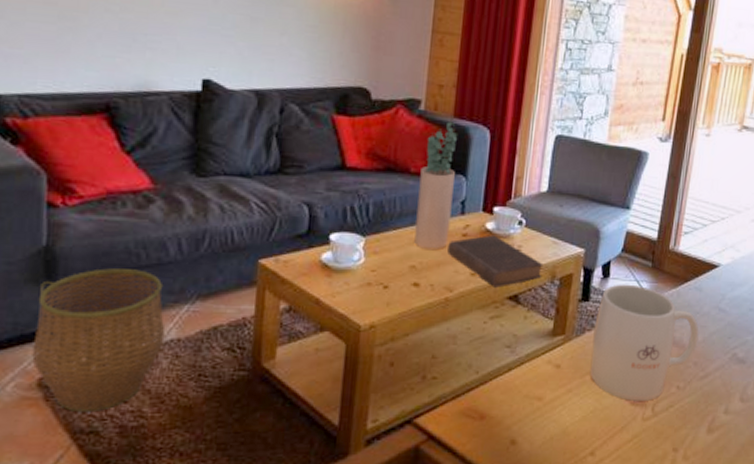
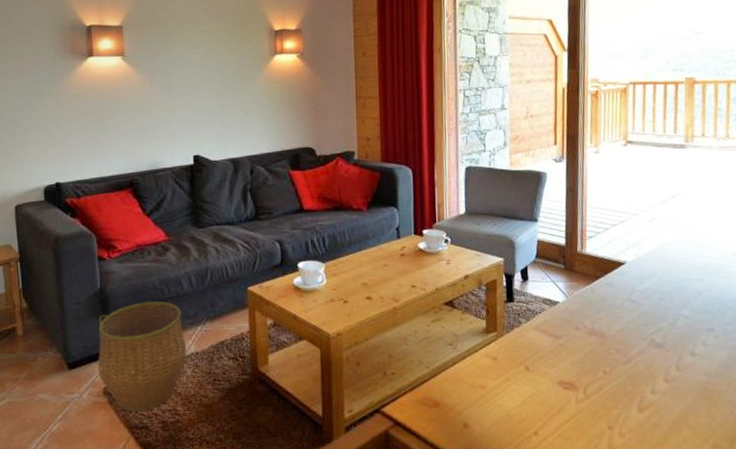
vase: present [414,115,458,251] -> none [361,161,390,270]
book: present [447,235,544,288] -> none [390,253,471,296]
mug: present [590,284,699,401] -> none [521,285,617,386]

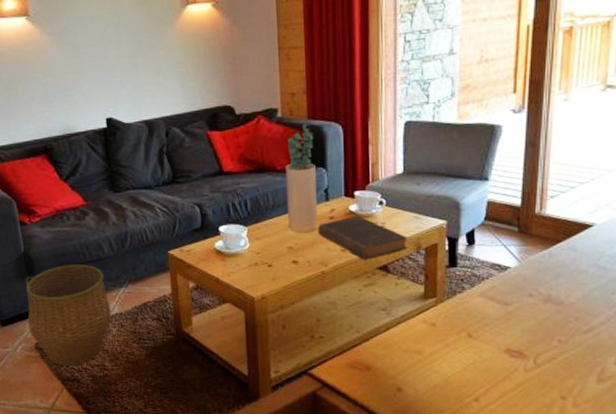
vase: none [361,161,390,270] -> present [285,118,318,233]
book: none [390,253,471,296] -> present [318,215,408,260]

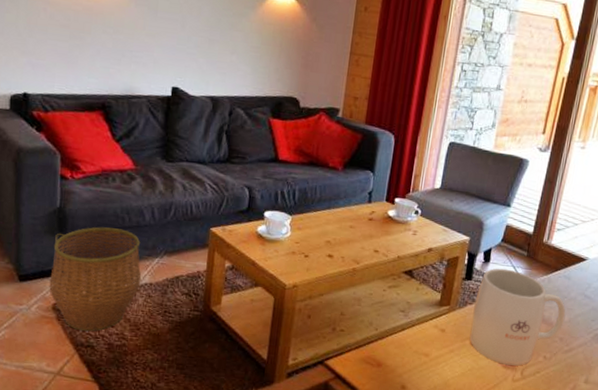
vase: present [285,118,318,233] -> none [330,122,369,231]
book: present [318,215,408,260] -> none [356,220,435,263]
mug: none [465,249,578,354] -> present [469,268,566,366]

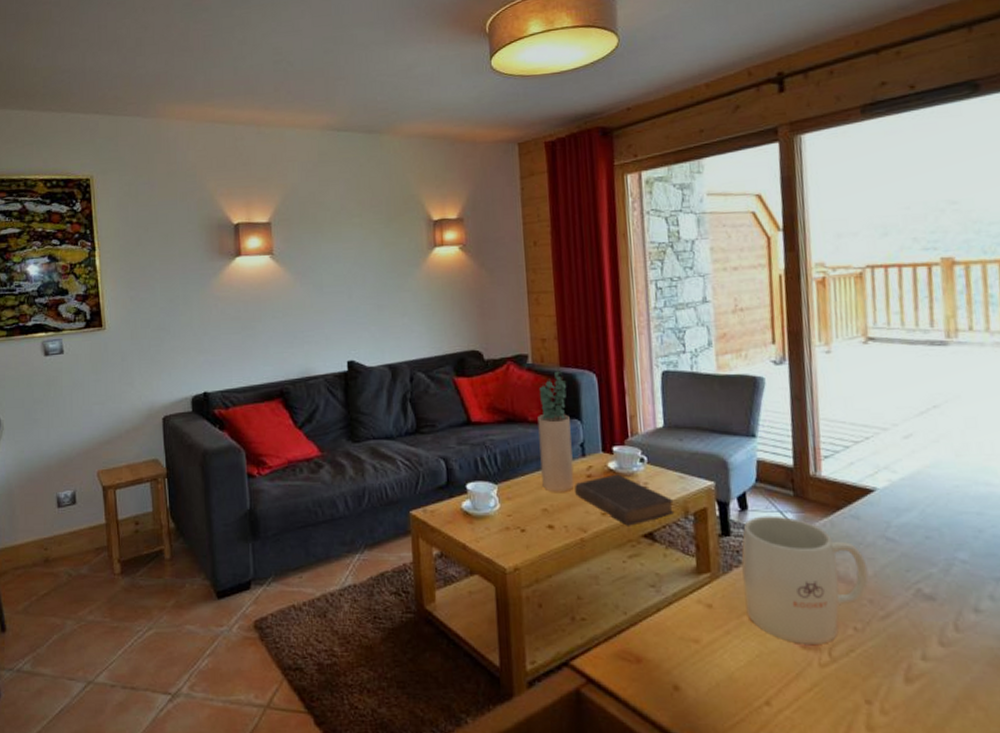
basket: present [49,227,142,332] -> none [248,525,344,651]
vase: none [330,122,369,231] -> present [537,365,575,493]
book: none [356,220,435,263] -> present [575,474,675,526]

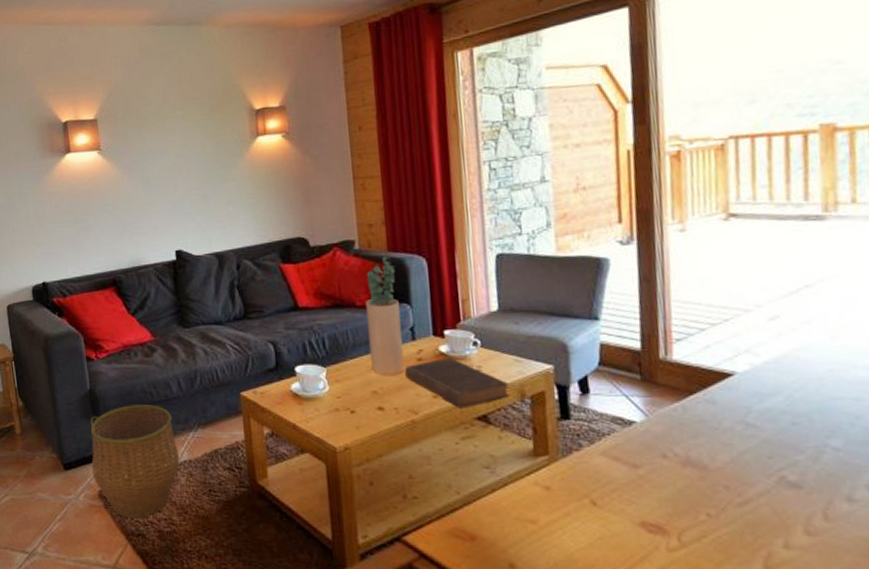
basket: none [248,525,344,651] -> present [90,405,180,519]
mug: present [741,515,869,644] -> none [582,399,725,529]

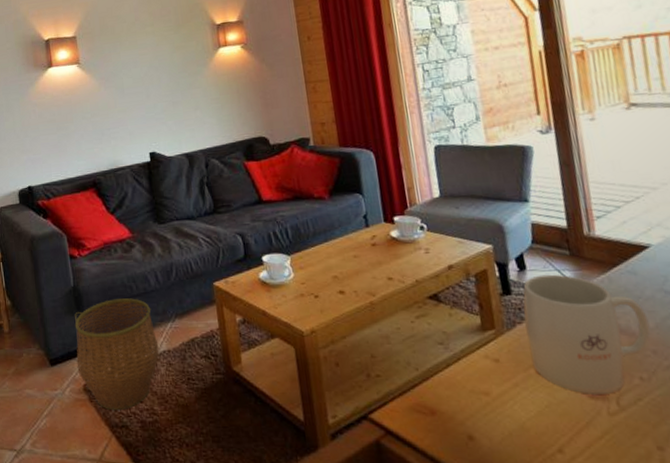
vase: present [365,250,405,376] -> none [321,145,361,262]
book: present [405,357,510,409] -> none [361,241,457,289]
mug: none [582,399,725,529] -> present [523,274,651,394]

